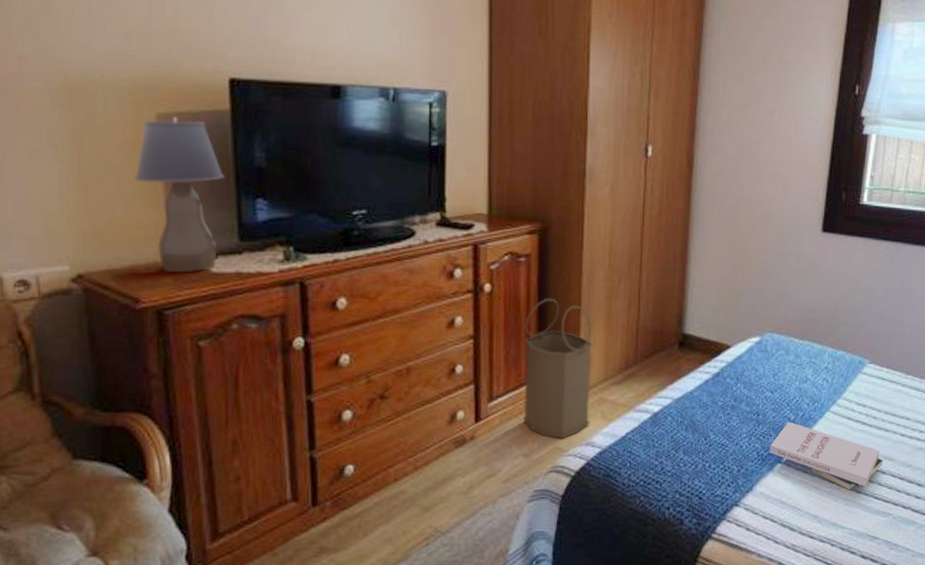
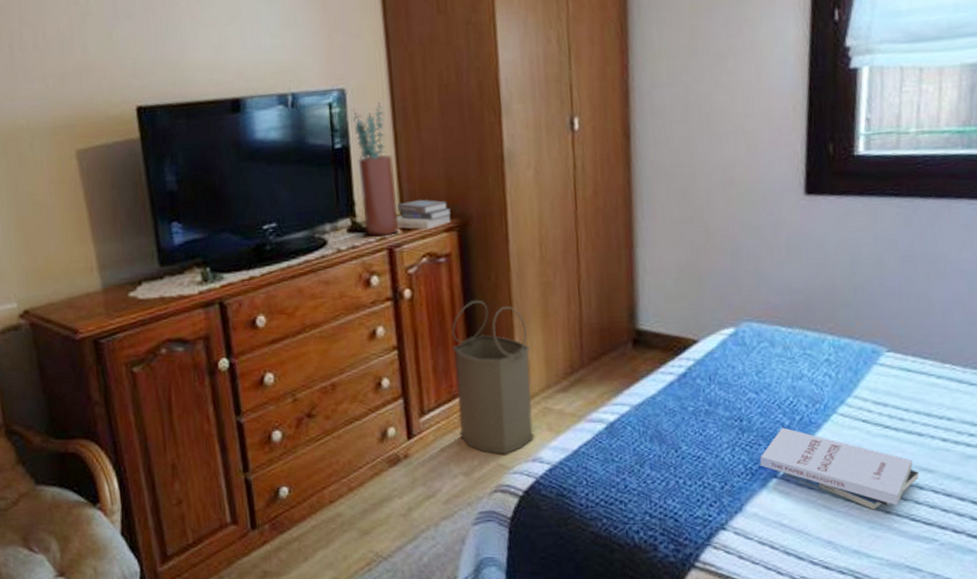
table lamp: present [133,117,225,273] -> none [62,151,142,302]
vase: none [451,107,486,232] -> present [352,101,399,237]
books: none [484,202,534,231] -> present [397,199,451,230]

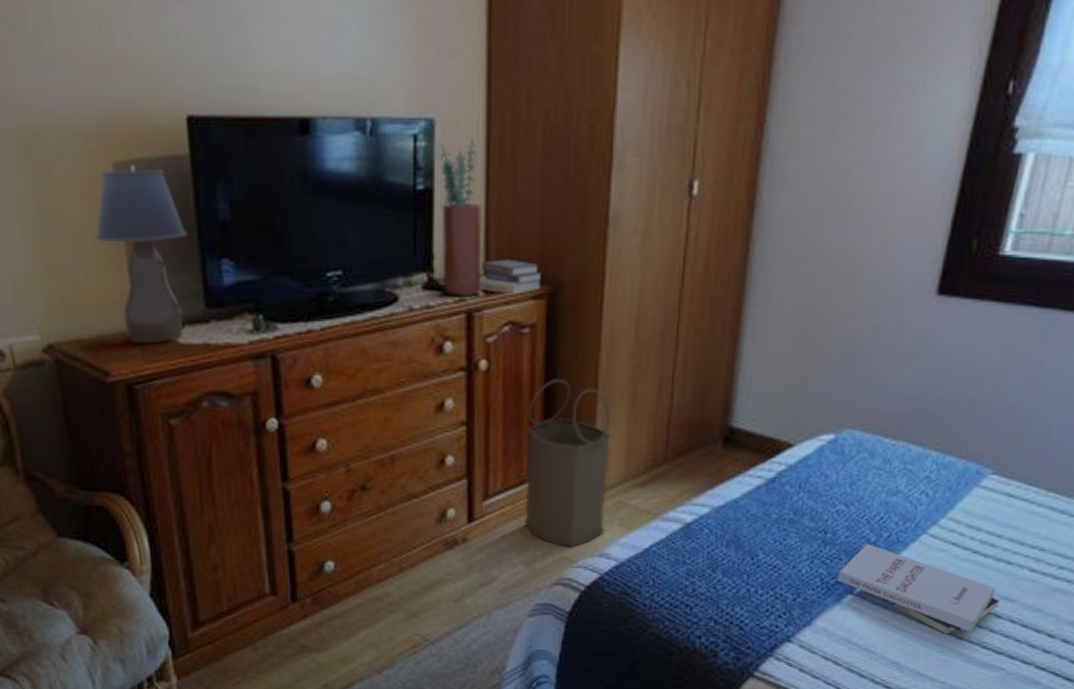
table lamp: none [62,151,142,302] -> present [95,165,188,344]

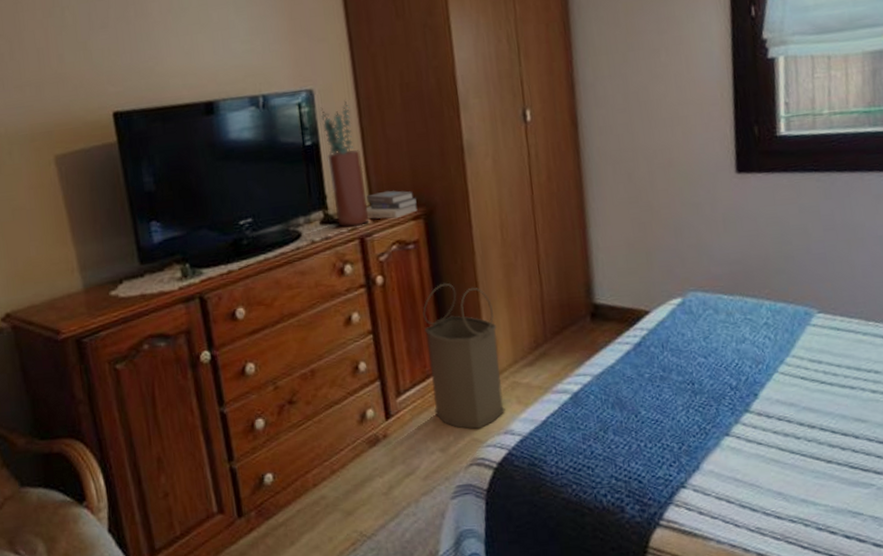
table lamp: present [95,165,188,344] -> none [42,156,123,302]
books: present [837,543,999,635] -> none [711,388,854,461]

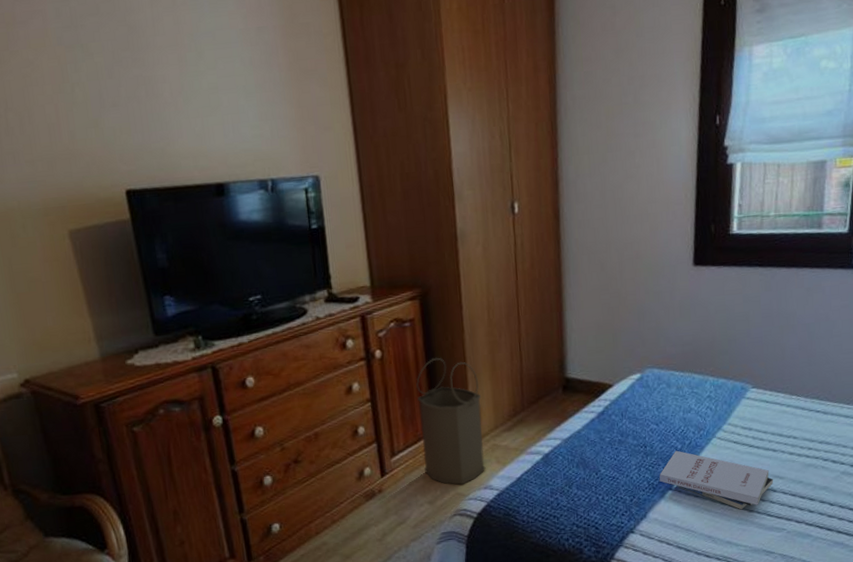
vase: present [320,100,369,227] -> none [326,187,370,306]
books: present [366,190,418,219] -> none [367,272,414,299]
books: none [711,388,854,461] -> present [659,450,773,510]

